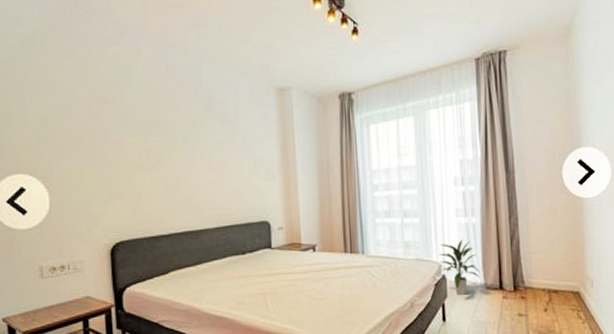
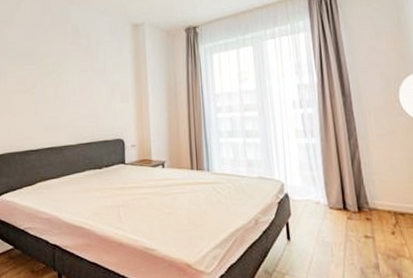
indoor plant: present [439,239,480,295] -> none [281,159,322,214]

